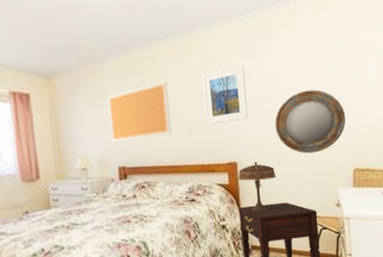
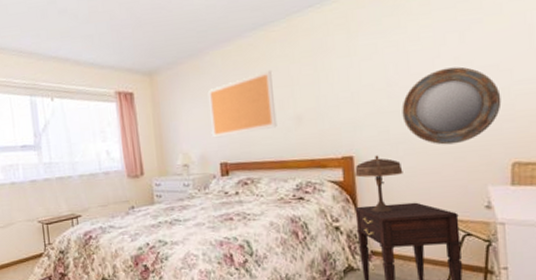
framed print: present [202,64,249,125] -> none [311,44,368,115]

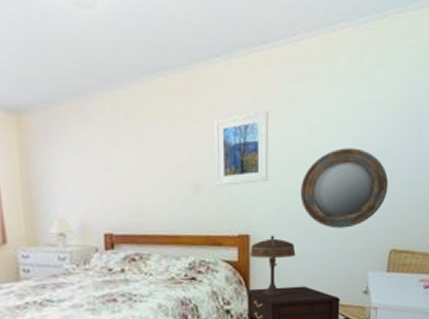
bulletin board: present [207,70,277,138] -> none [92,126,172,203]
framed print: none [311,44,368,115] -> present [214,110,269,186]

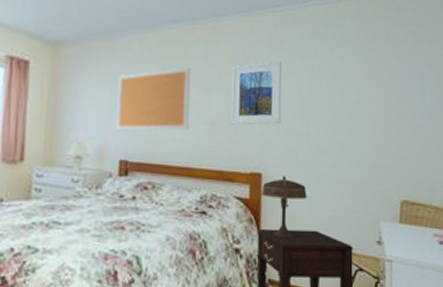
bulletin board: none [92,126,172,203] -> present [115,67,192,131]
home mirror: present [300,148,389,229] -> none [311,100,396,175]

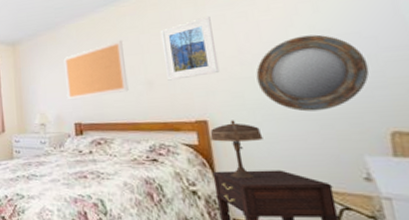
home mirror: none [311,100,396,175] -> present [256,34,370,112]

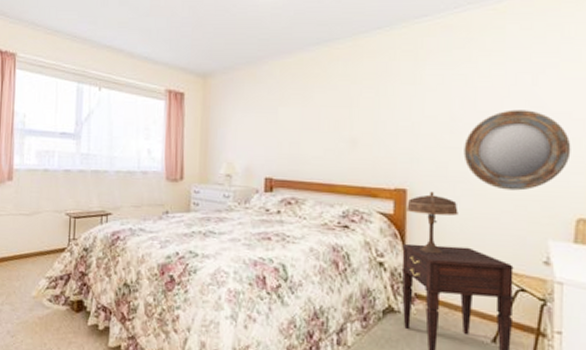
bulletin board: present [63,39,129,100] -> none [259,87,332,151]
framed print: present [160,16,220,81] -> none [373,73,429,142]

